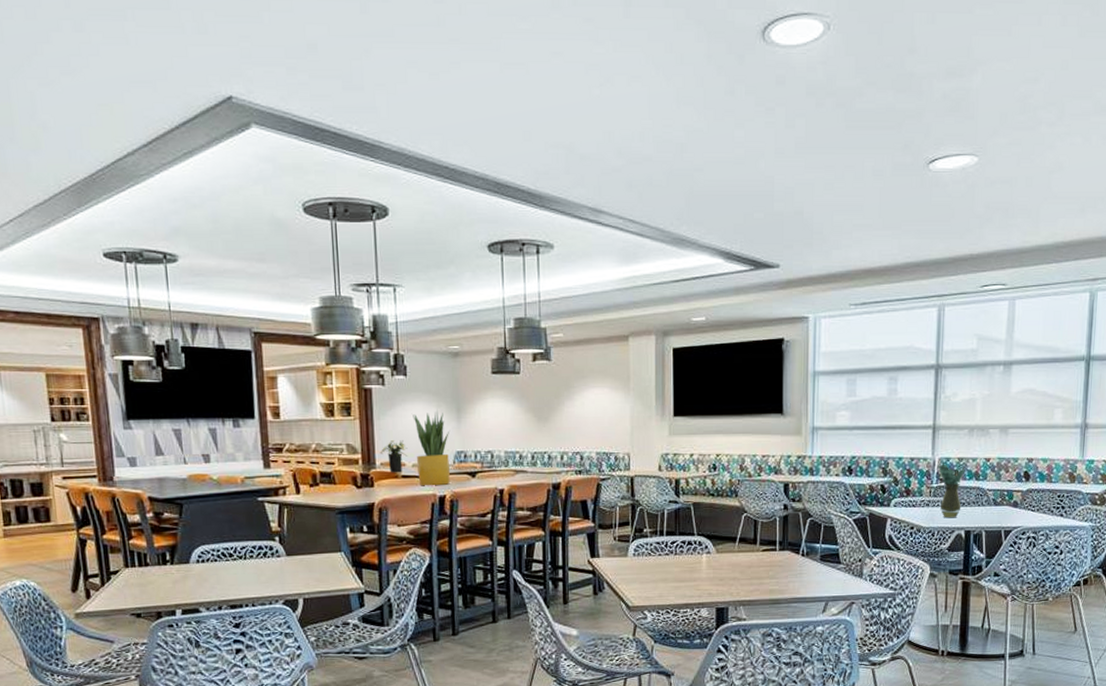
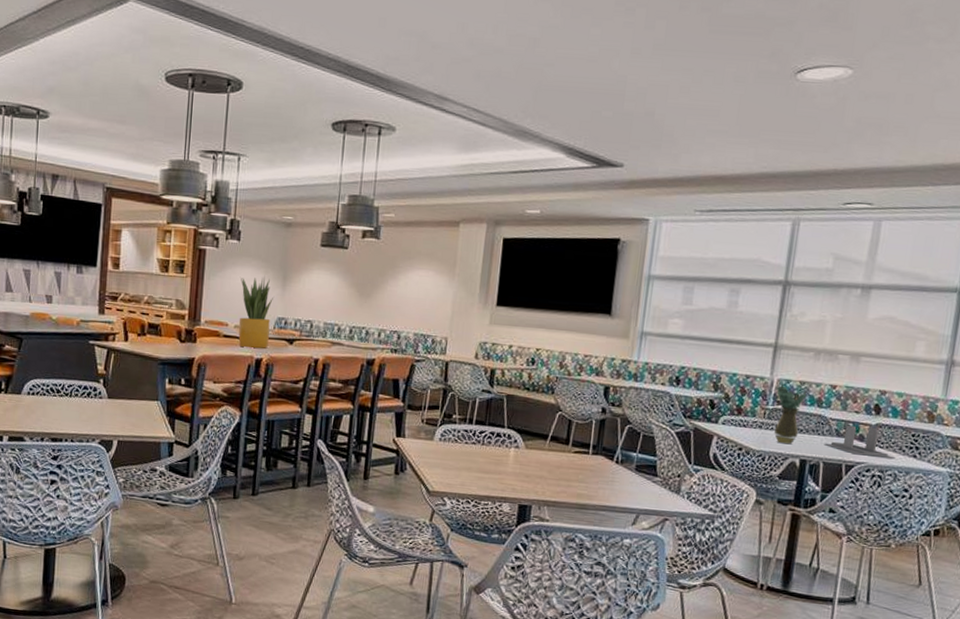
flower arrangement: present [380,440,408,473] -> none [206,300,232,333]
napkin holder: none [984,493,1046,521] -> present [823,425,896,460]

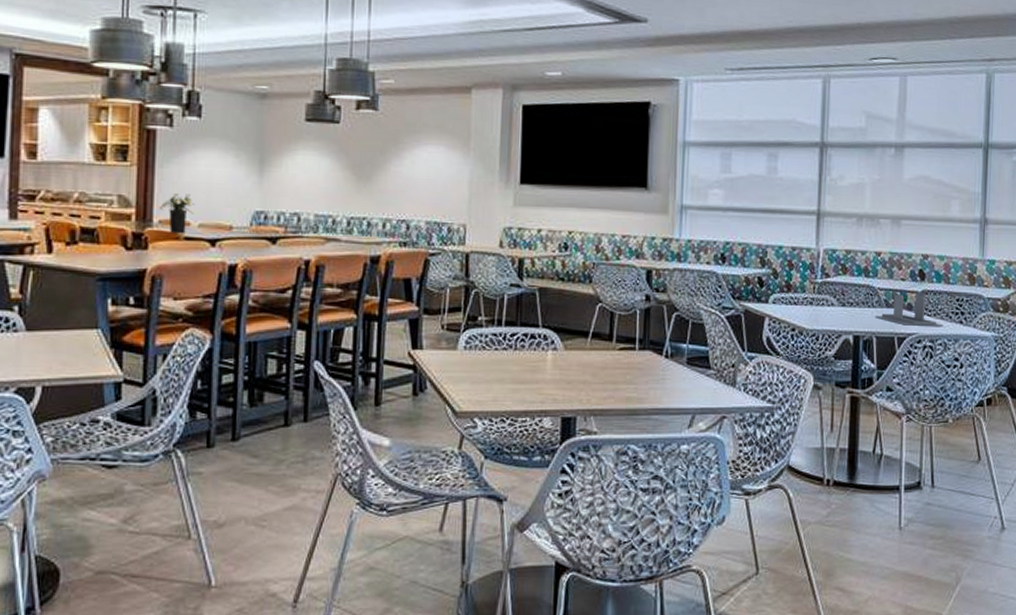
flower arrangement: none [206,300,232,333] -> present [159,193,195,234]
planter: present [238,276,273,349] -> none [204,160,248,252]
vase: present [773,382,807,445] -> none [823,253,854,320]

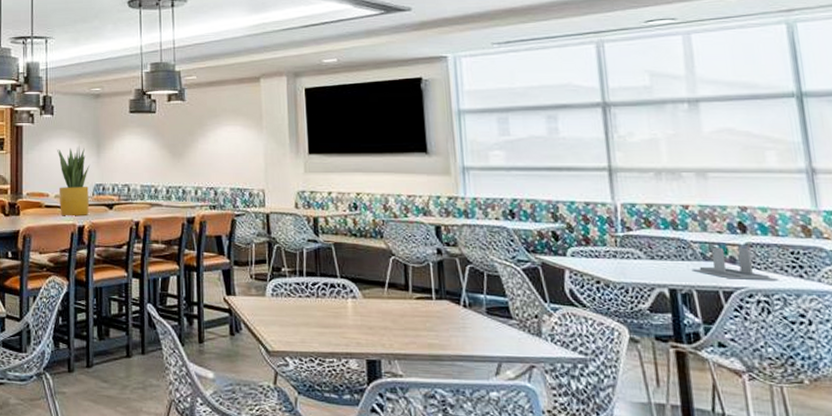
flower arrangement: present [159,193,195,234] -> none [27,173,52,203]
planter: none [204,160,248,252] -> present [57,146,89,216]

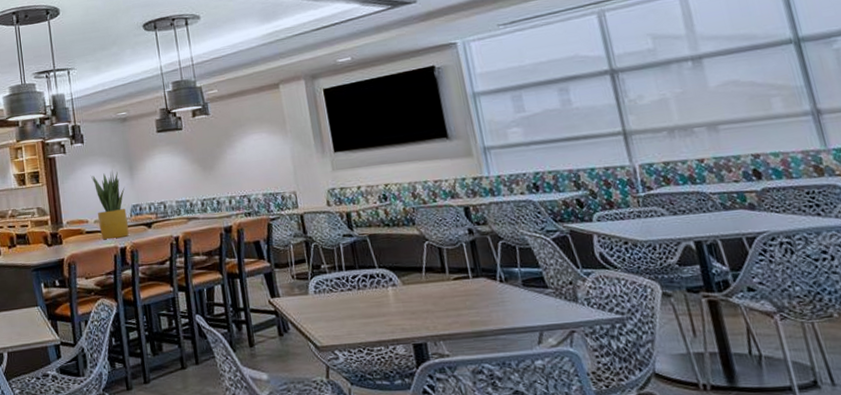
napkin holder: present [691,247,779,282] -> none [713,194,798,225]

